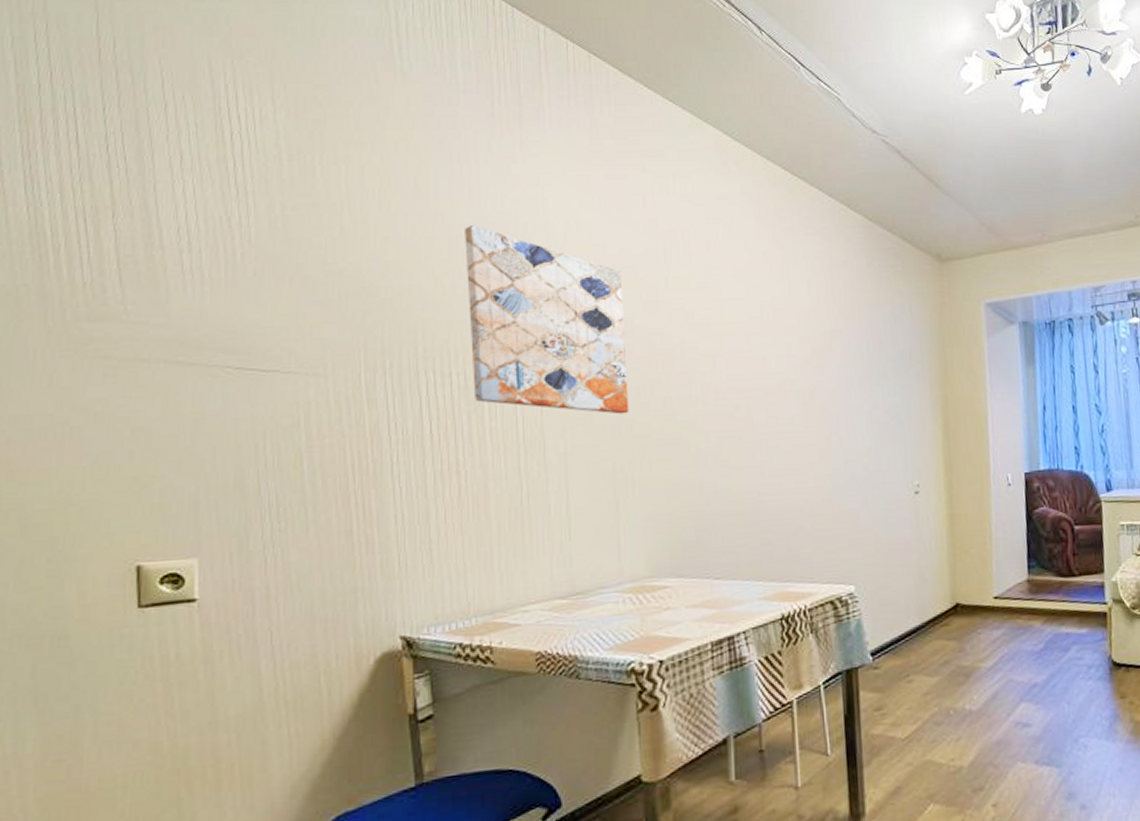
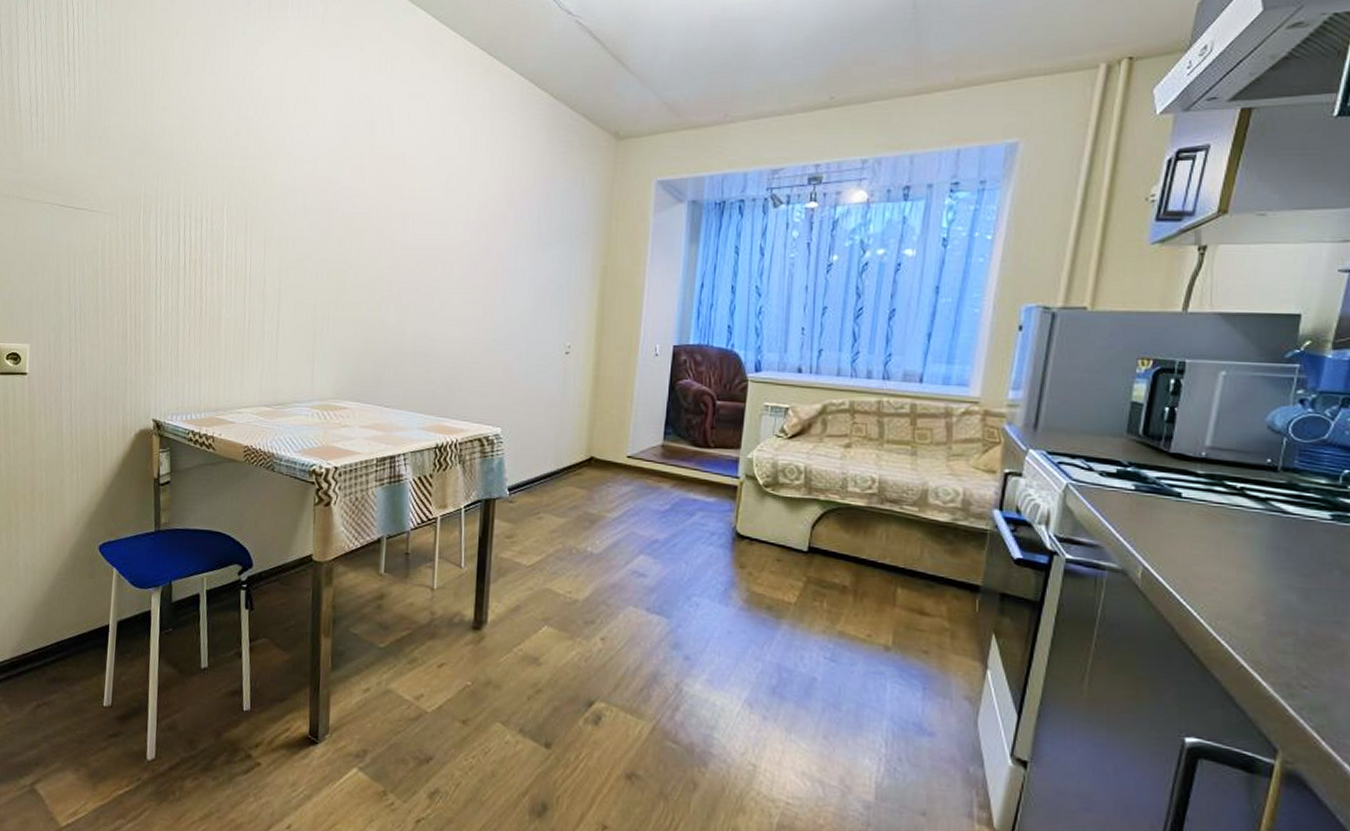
wall art: present [465,226,629,414] -> none [217,98,336,262]

